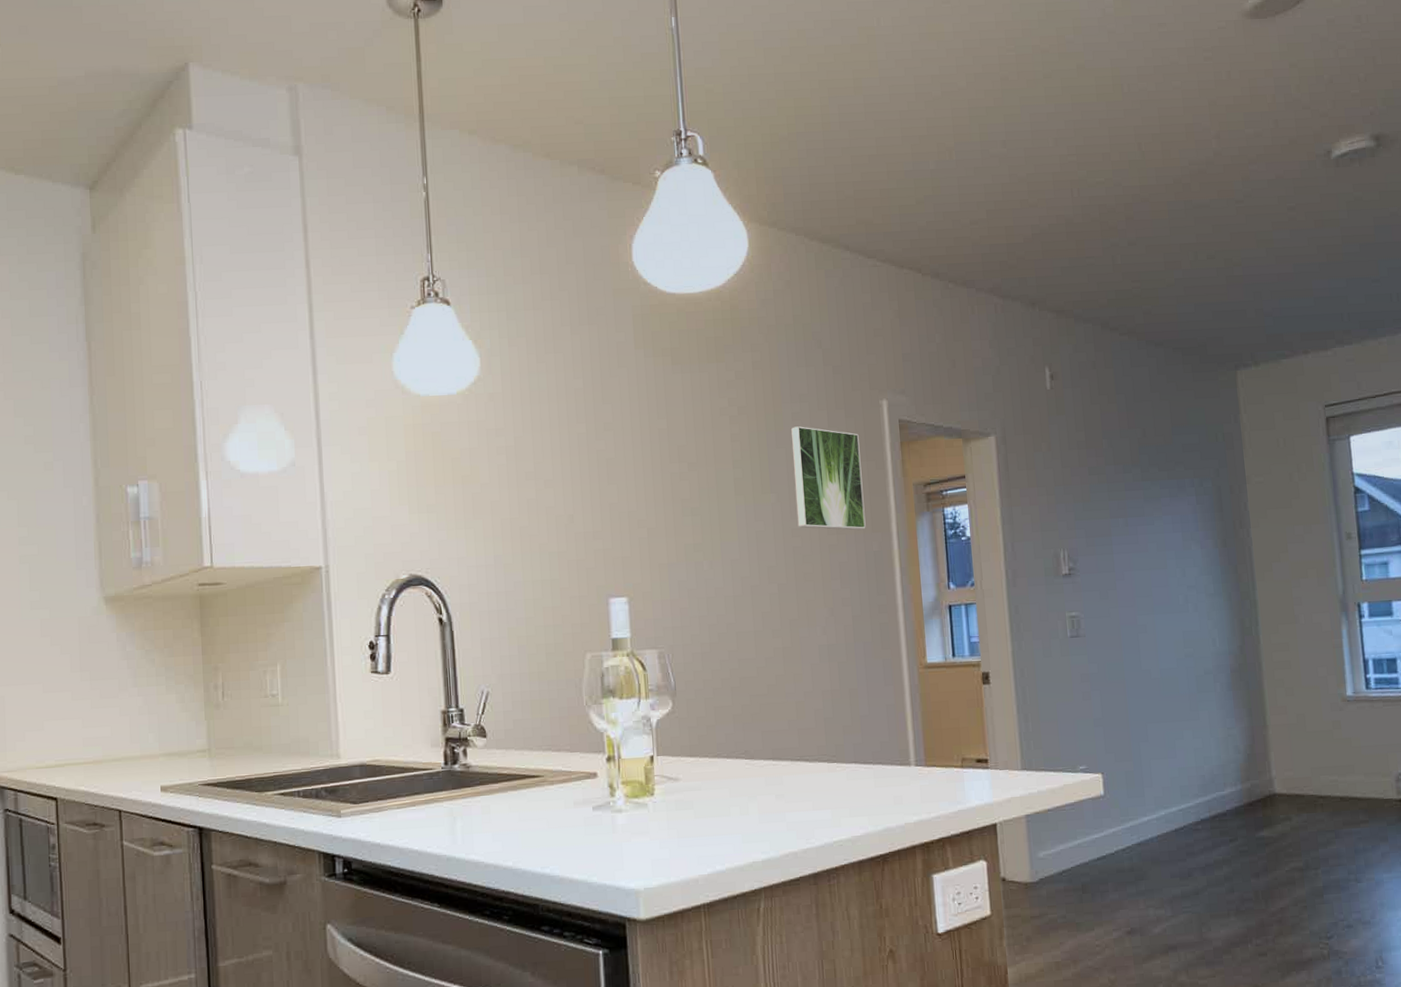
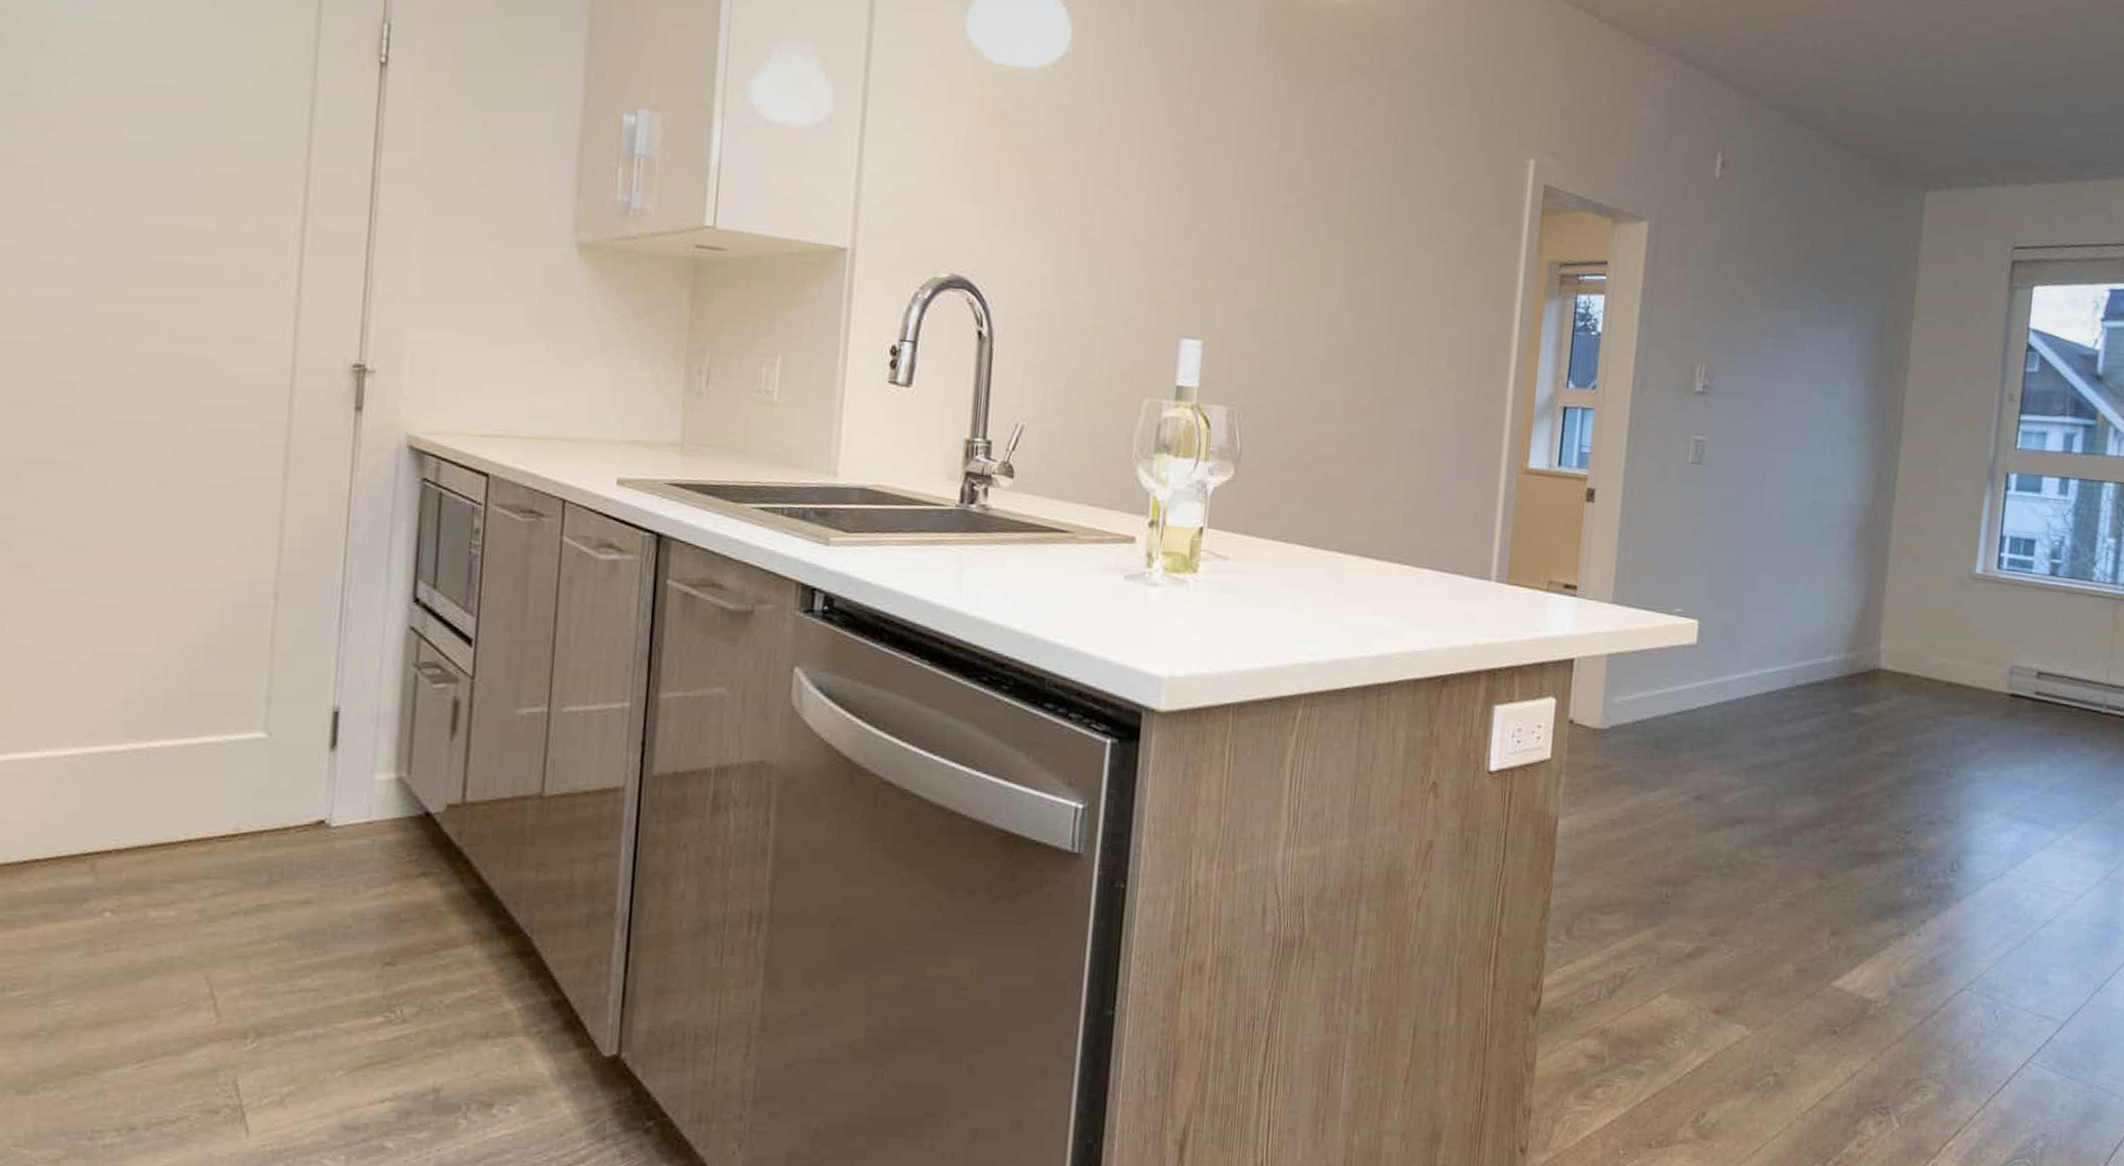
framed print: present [790,426,866,530] -> none [1410,173,1496,305]

